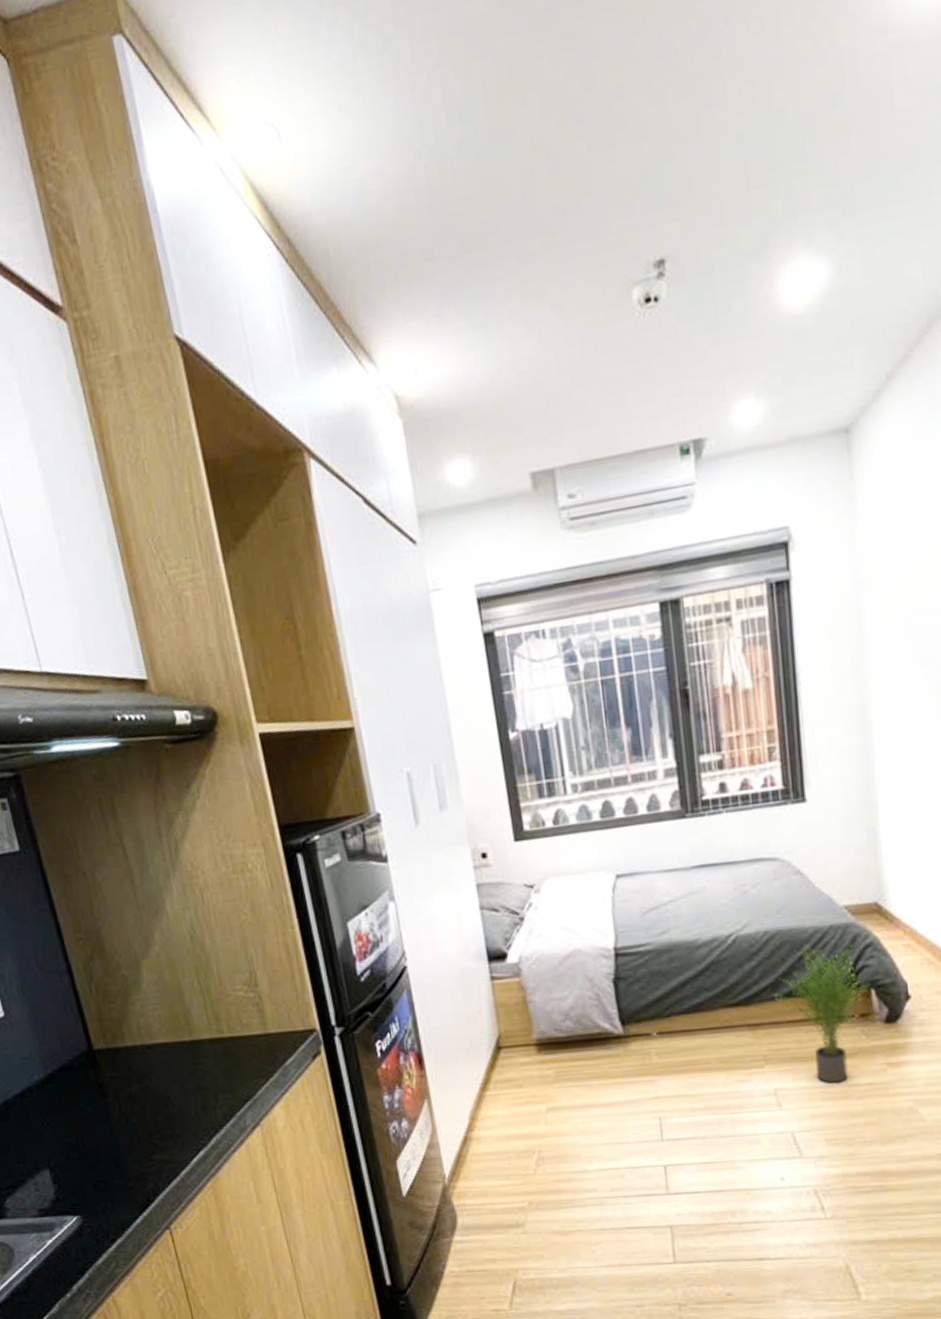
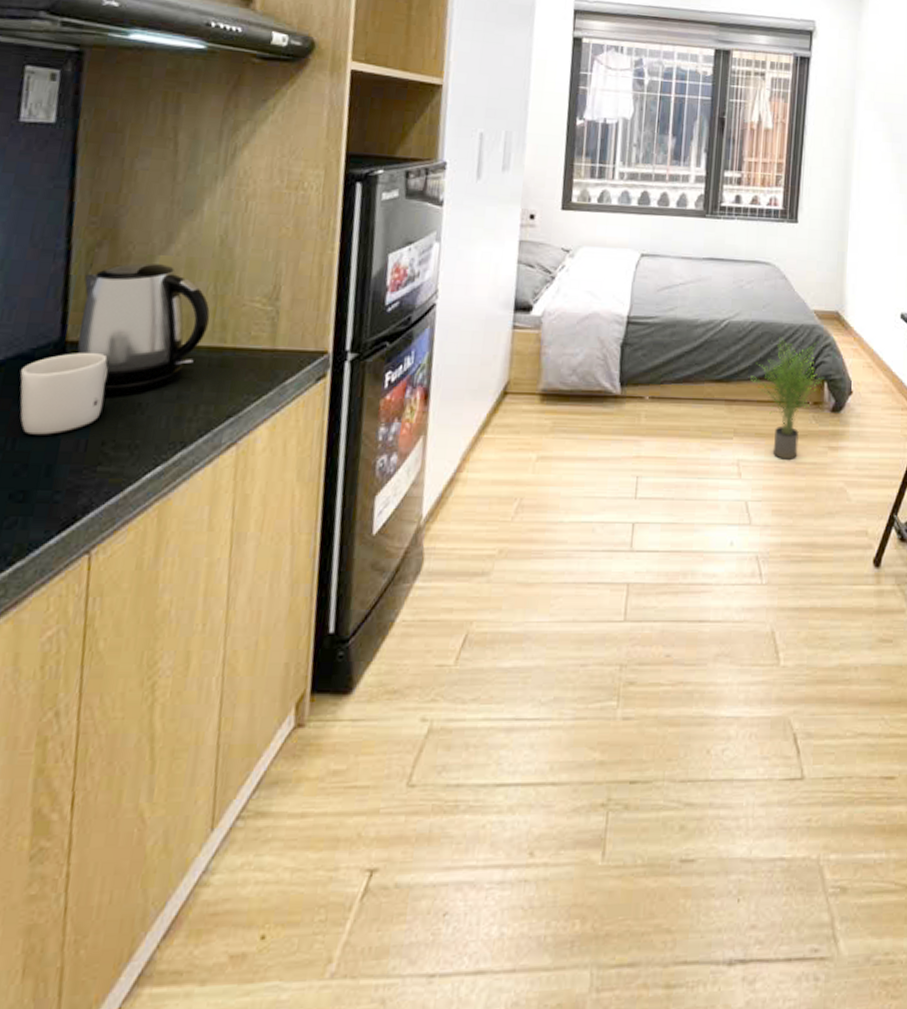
mug: none [67,1056,141,1134] -> present [19,352,108,435]
kettle: none [88,967,204,1095] -> present [77,263,211,397]

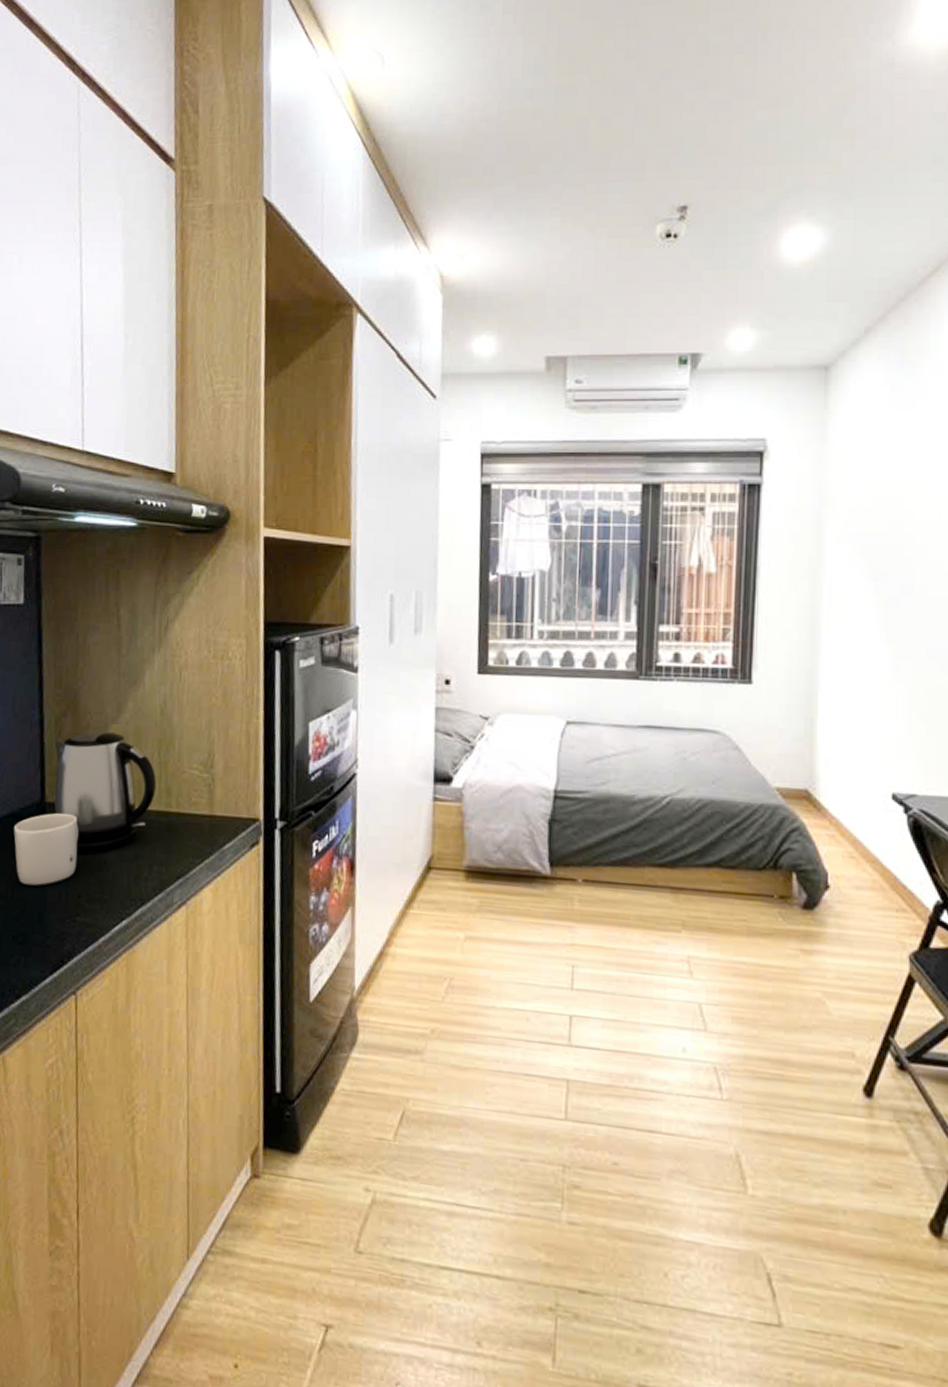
potted plant: present [750,338,824,460] -> none [699,819,791,961]

